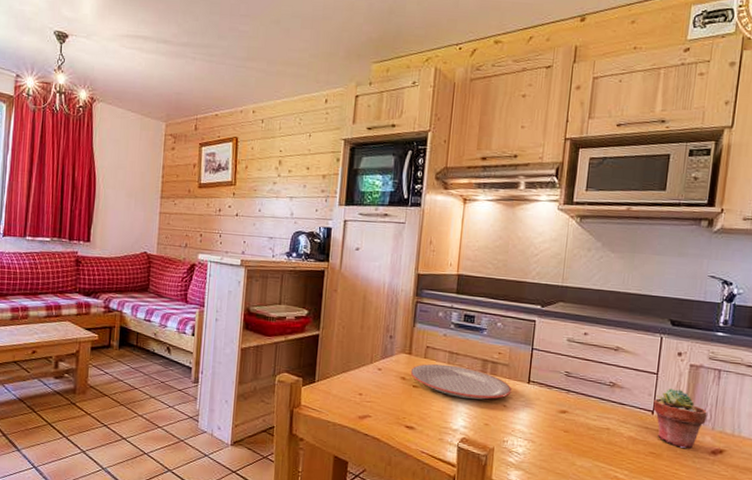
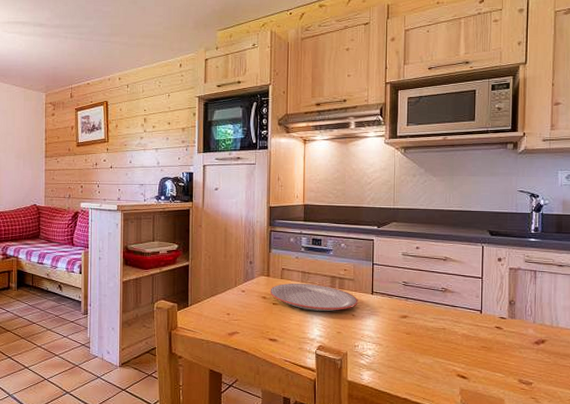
potted succulent: present [653,389,707,449] -> none [481,290,528,342]

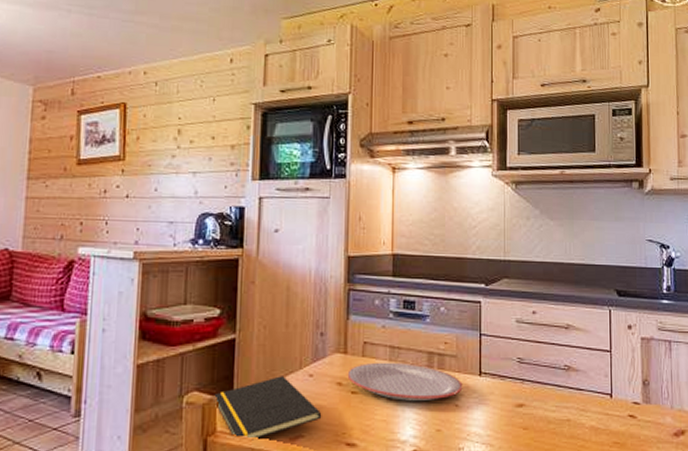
notepad: none [175,291,252,334] -> present [214,376,322,441]

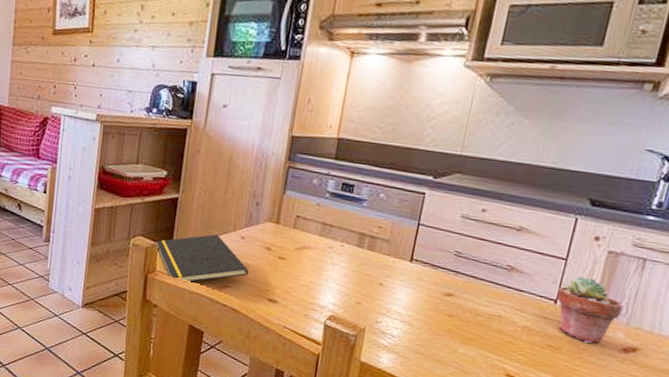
plate: present [347,362,463,402] -> none [276,234,391,277]
potted succulent: none [611,367,664,434] -> present [556,277,623,344]

